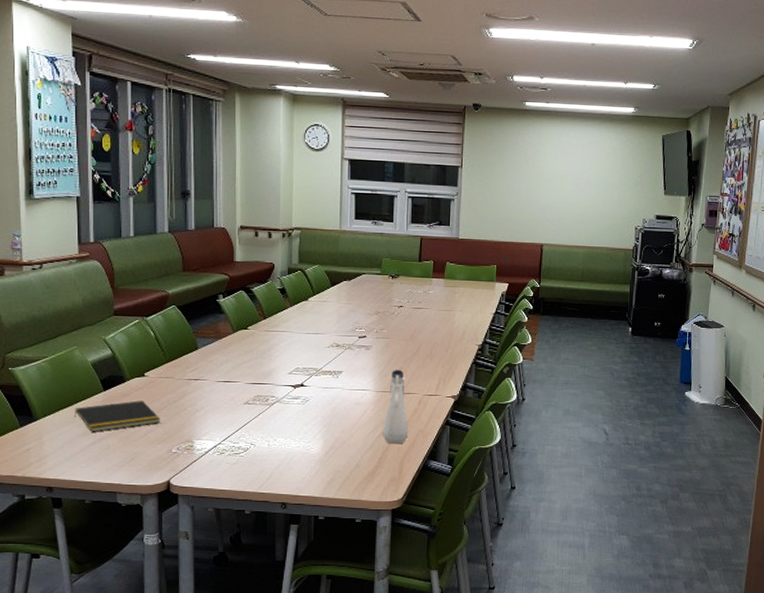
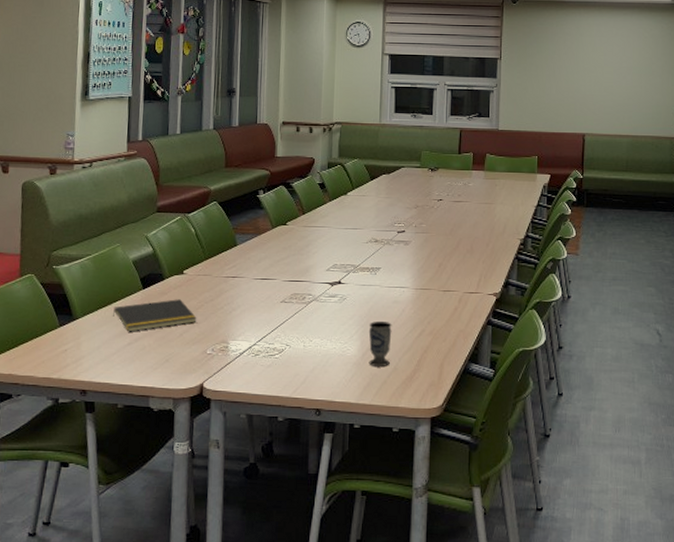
cup: none [331,422,354,464] -> present [368,321,392,368]
water bottle: present [383,369,408,444] -> none [422,265,448,346]

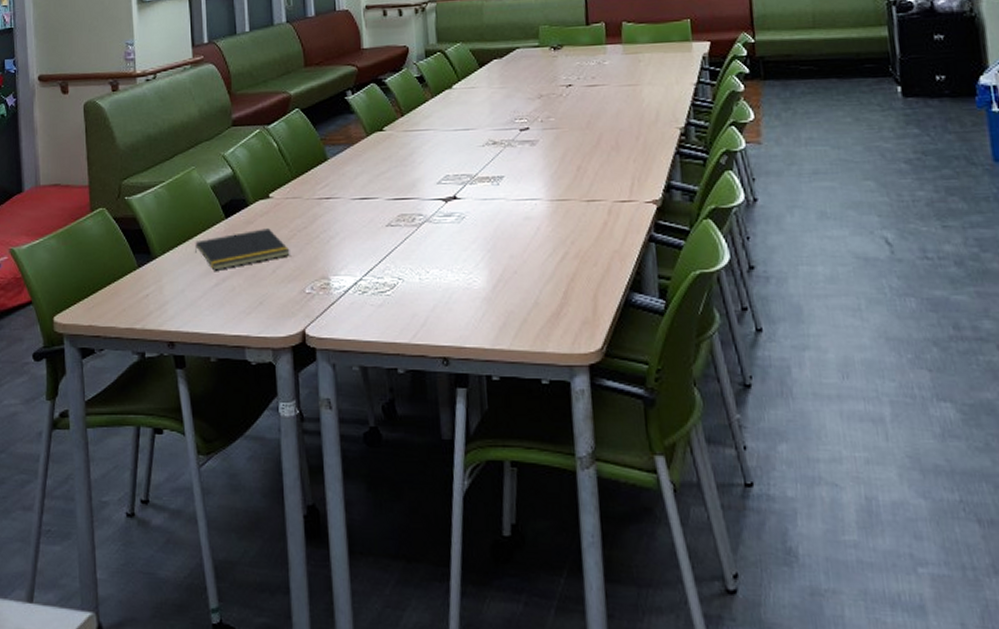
cup: present [368,321,392,368] -> none [496,244,529,303]

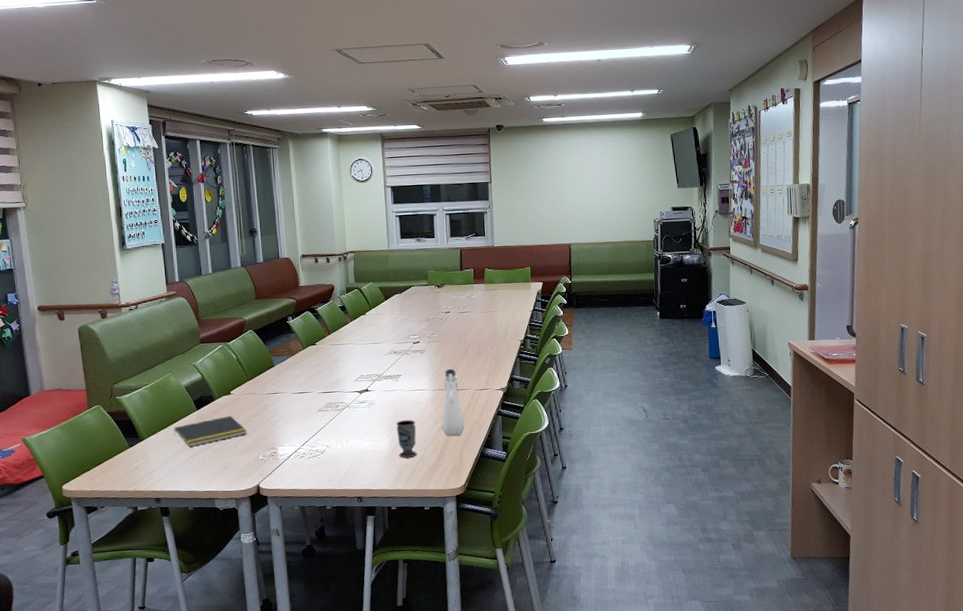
cup: none [496,244,529,303] -> present [396,420,417,459]
water bottle: none [564,168,599,272] -> present [441,368,465,437]

